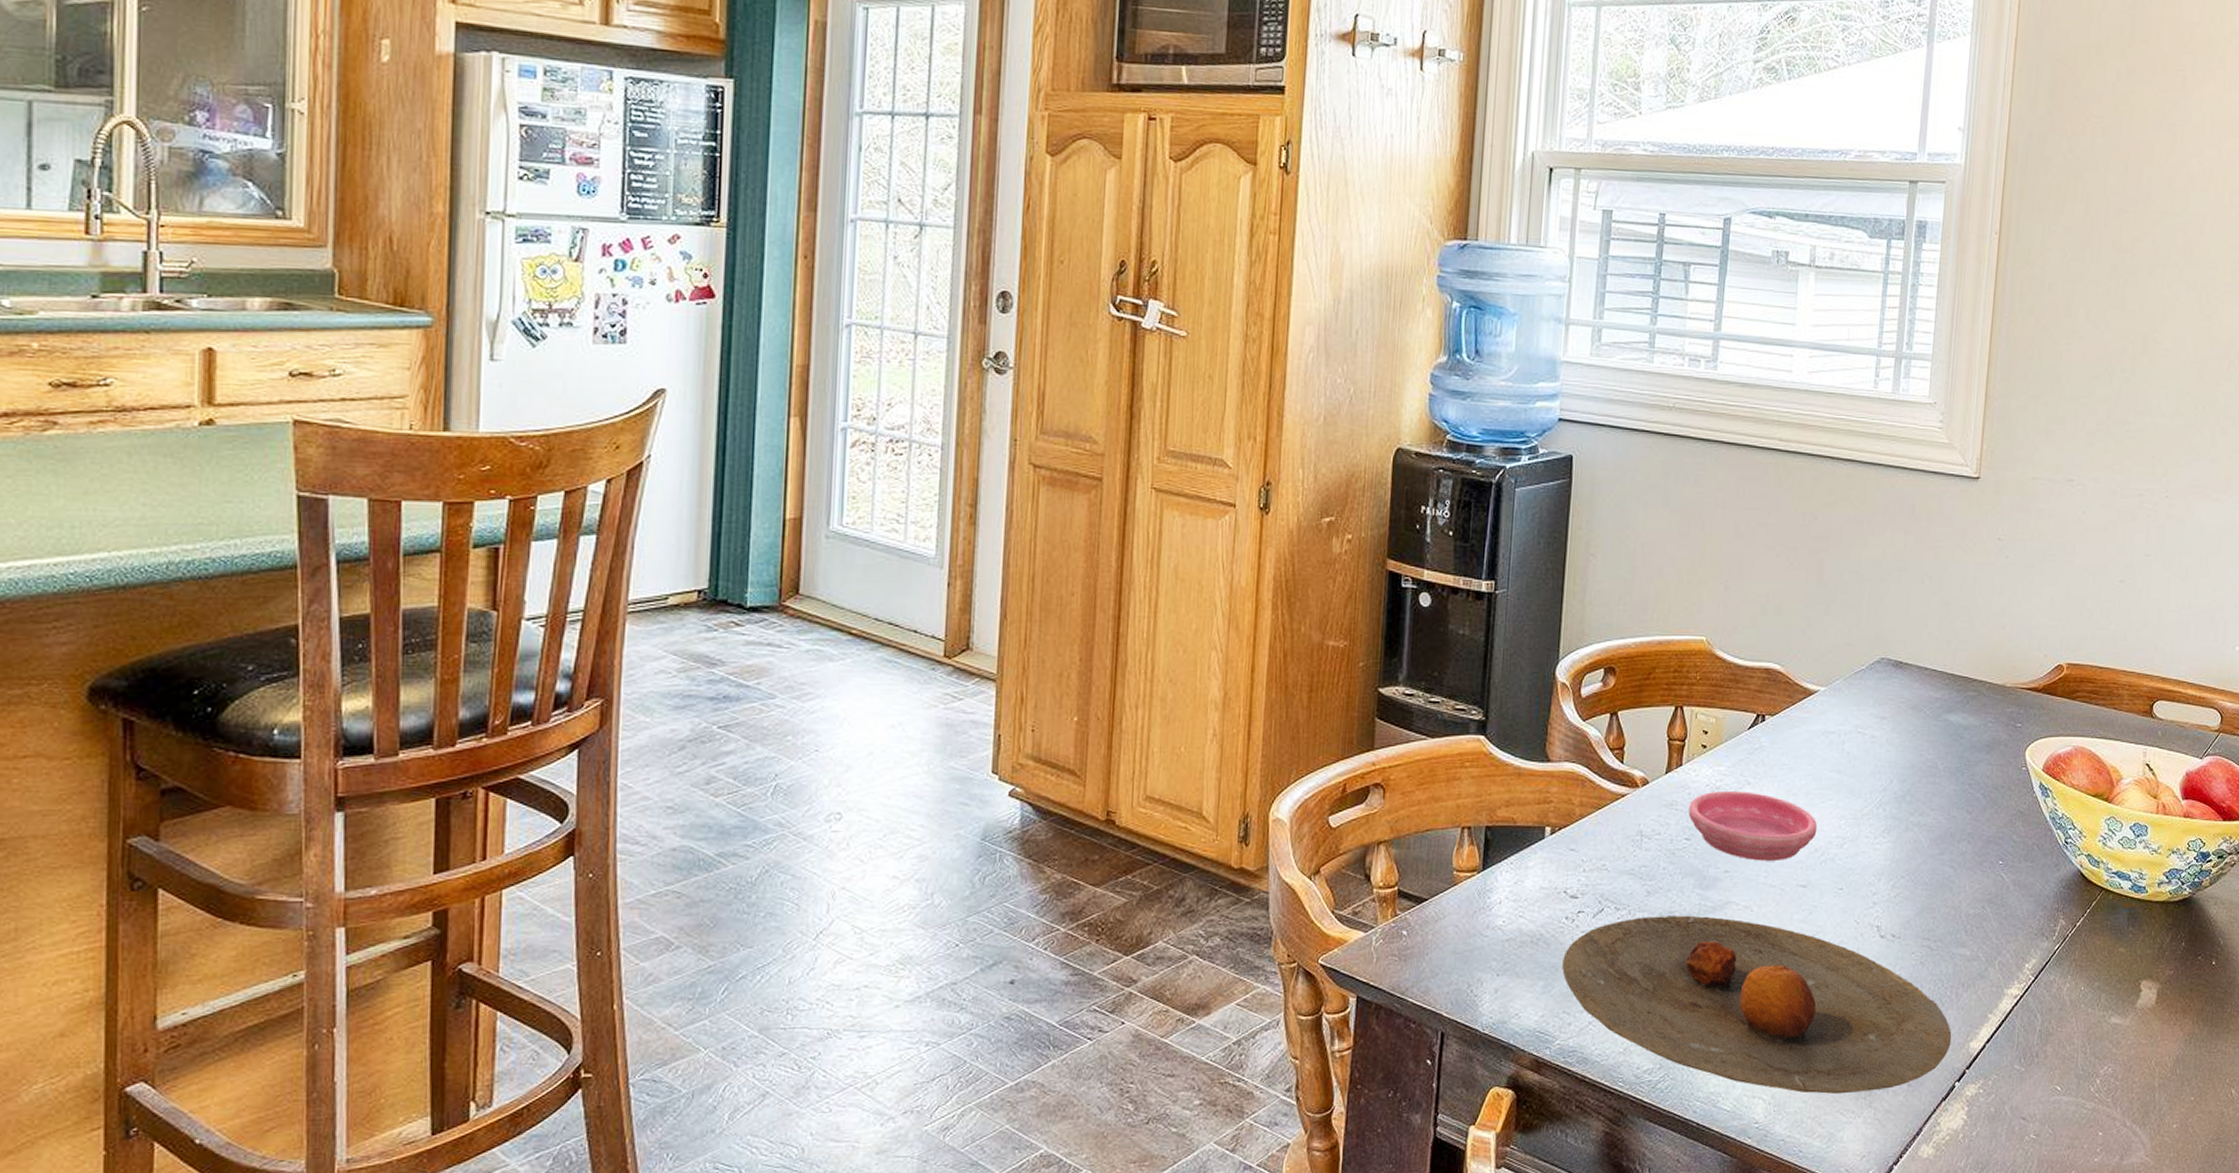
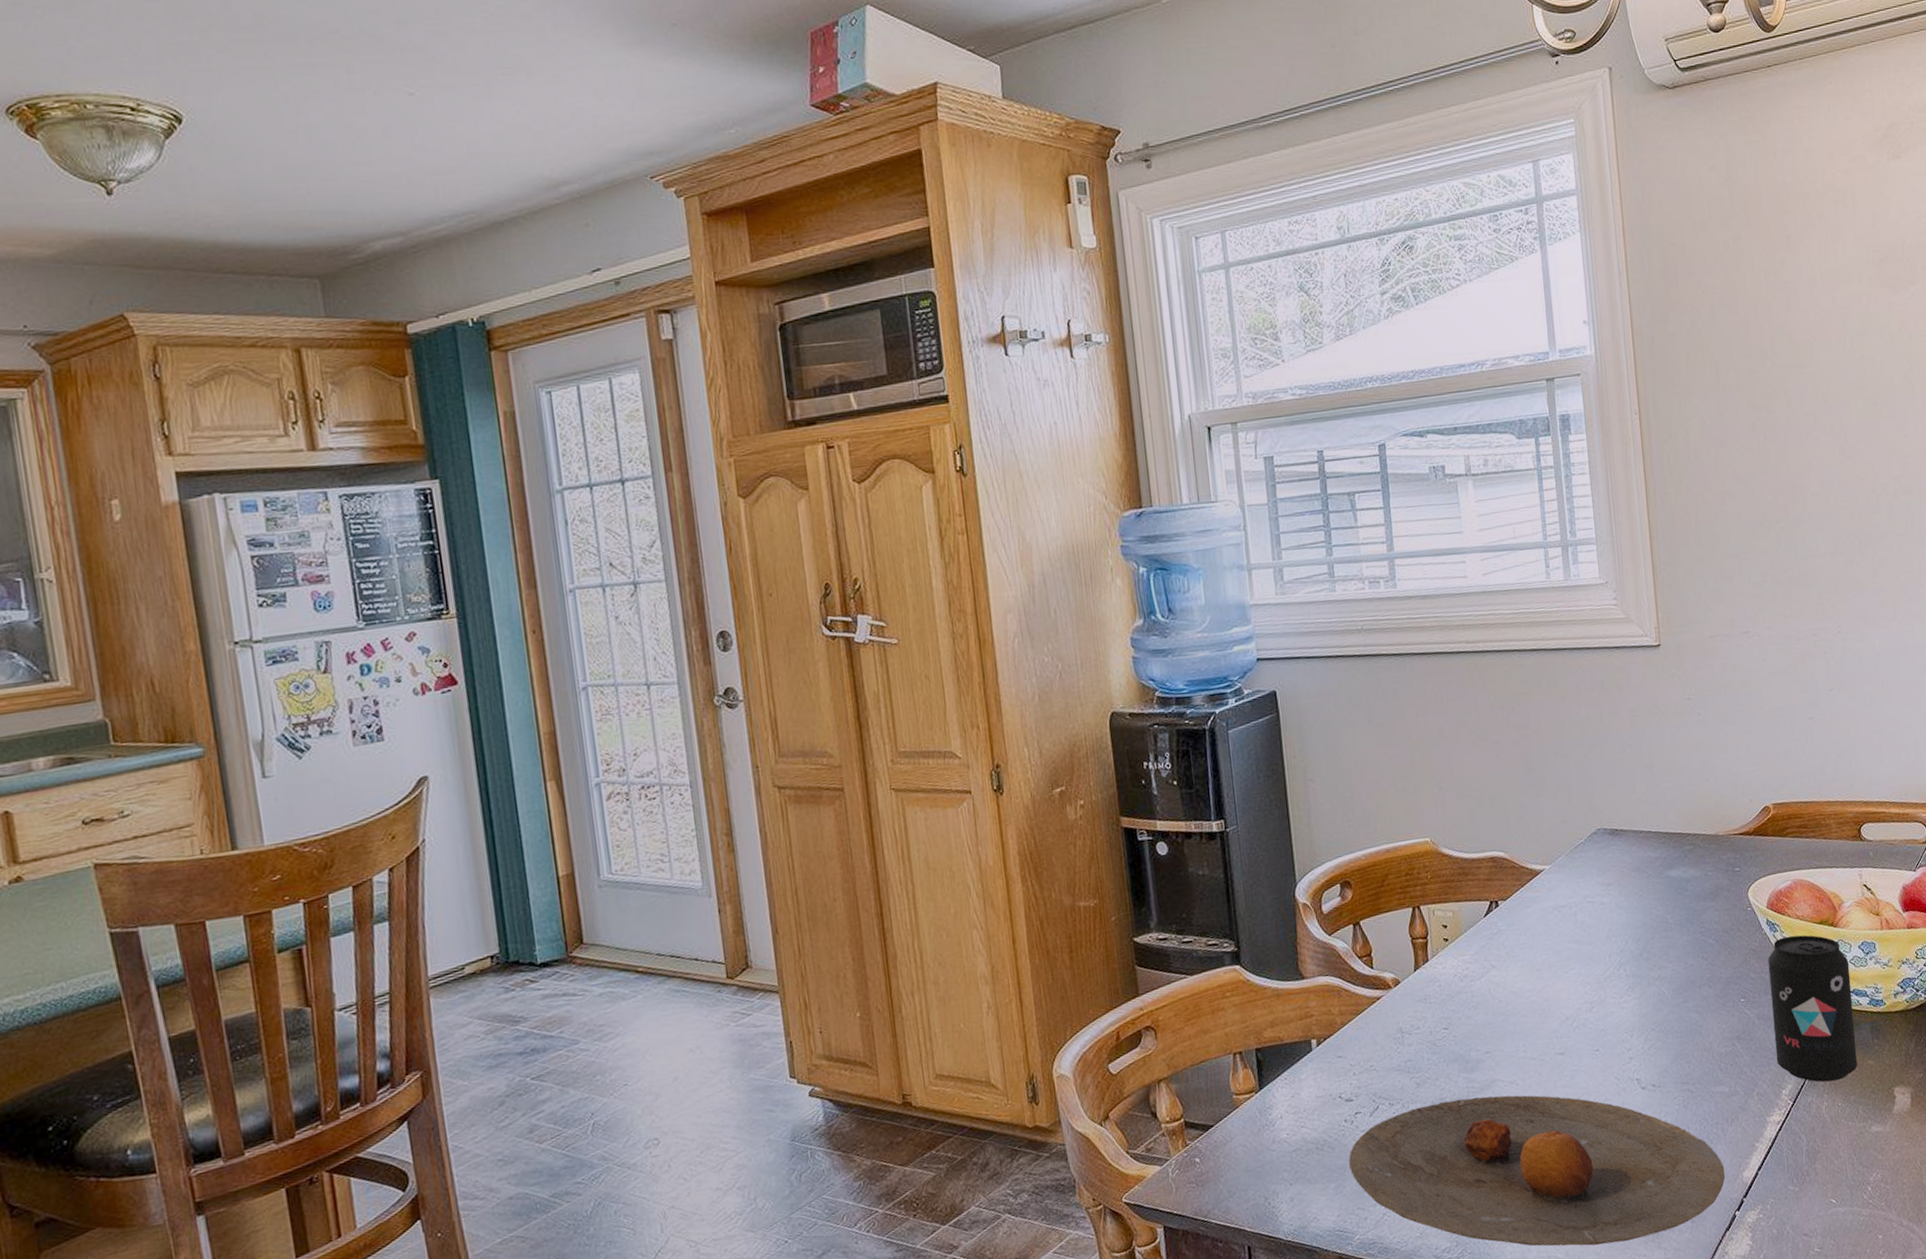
saucer: present [1688,790,1818,861] -> none [1441,974,1565,1038]
beverage can: none [2025,804,2118,964] -> present [1768,934,1858,1082]

